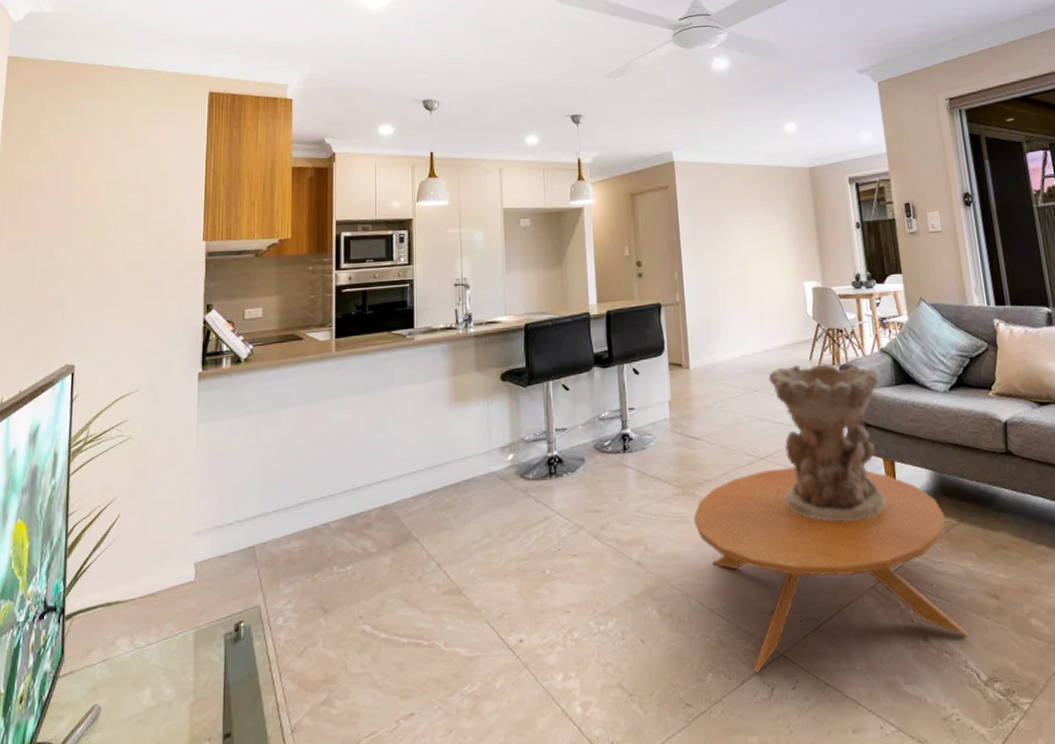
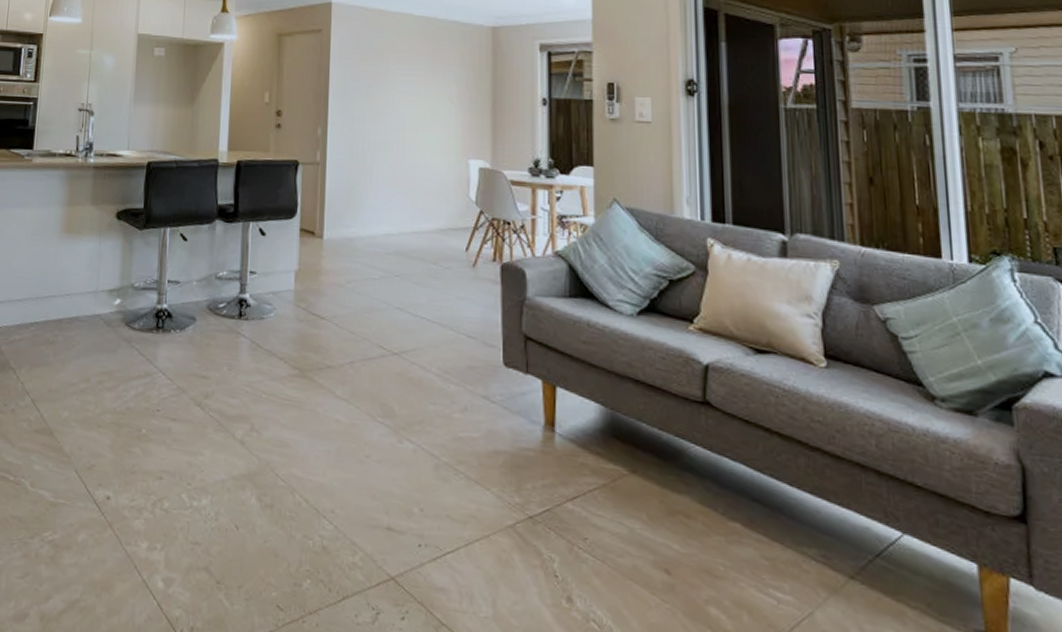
coffee table: present [694,467,968,673] -> none [309,367,625,608]
decorative bowl: present [768,362,887,522] -> none [414,253,548,447]

